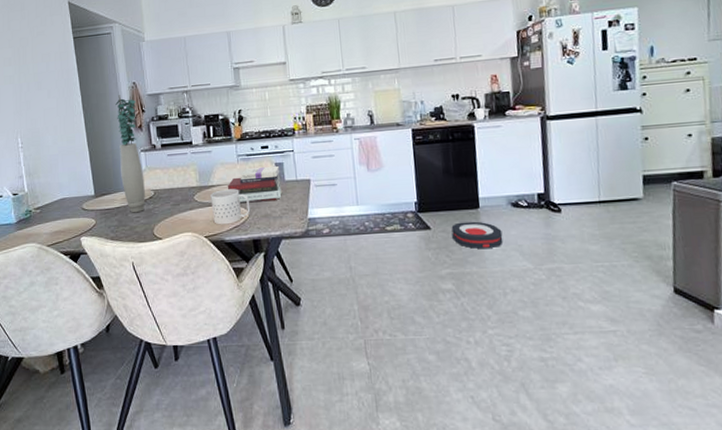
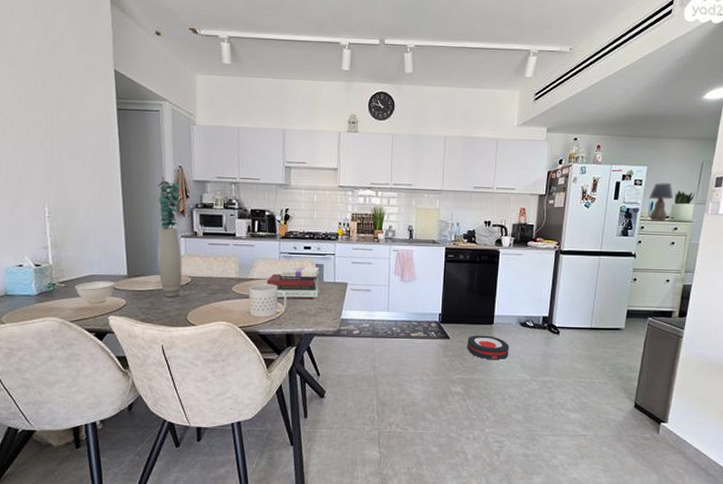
bowl: none [48,202,85,228] -> present [74,281,116,305]
table lamp: none [646,21,679,70] -> present [649,182,674,222]
planter: none [674,27,712,67] -> present [666,191,696,223]

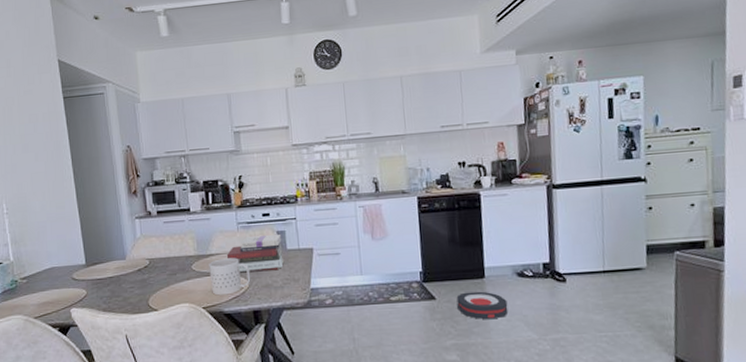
bowl: present [74,281,116,305] -> none [35,272,75,299]
vase: present [157,177,182,298] -> none [108,159,140,283]
table lamp: present [649,182,674,222] -> none [651,90,683,139]
planter: present [666,191,696,223] -> none [678,97,715,136]

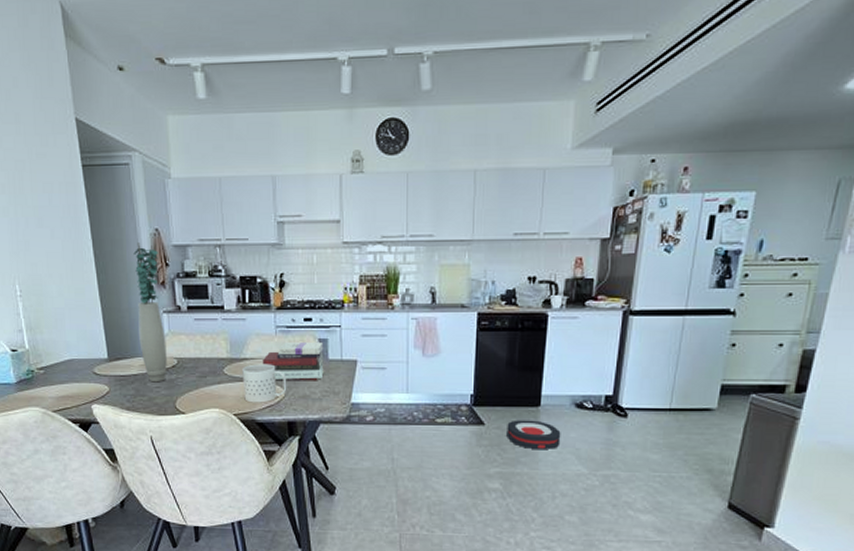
vase: none [108,159,140,283] -> present [133,243,167,383]

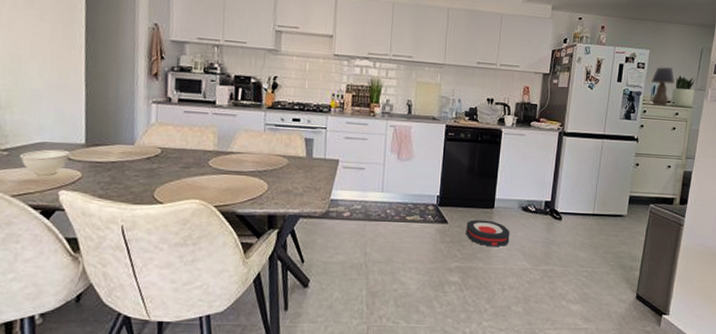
bowl: none [53,365,97,393] -> present [19,149,71,177]
vase: present [133,243,167,383] -> none [122,34,155,171]
mug: present [242,364,287,403] -> none [226,158,272,196]
books: present [262,343,325,381] -> none [248,140,309,178]
table lamp: none [756,211,794,268] -> present [651,66,675,107]
planter: none [781,222,827,266] -> present [668,76,696,109]

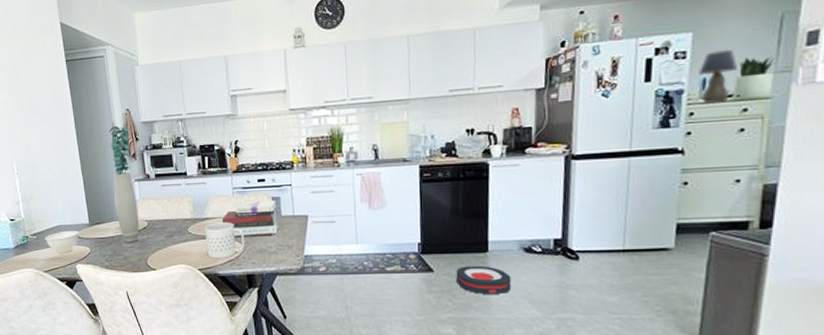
vase: none [122,34,155,171] -> present [109,122,139,243]
mug: none [226,158,272,196] -> present [205,222,245,258]
books: none [248,140,309,178] -> present [221,201,279,237]

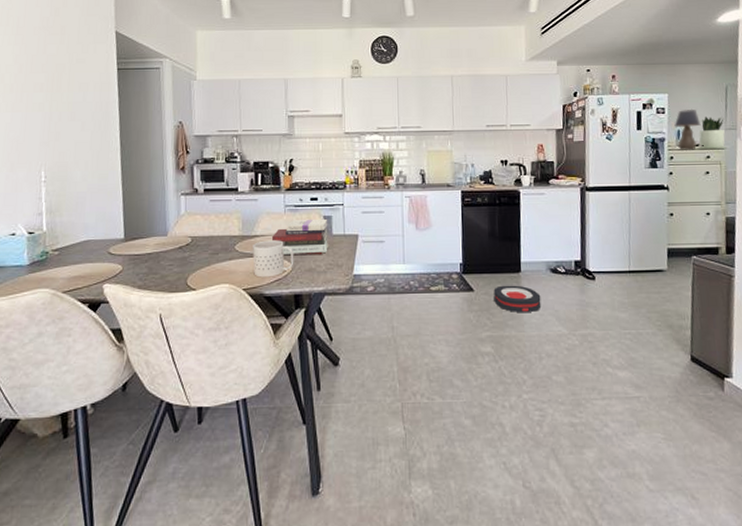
bowl: present [44,230,80,255] -> none [68,246,112,273]
vase: present [109,122,139,243] -> none [156,134,182,261]

